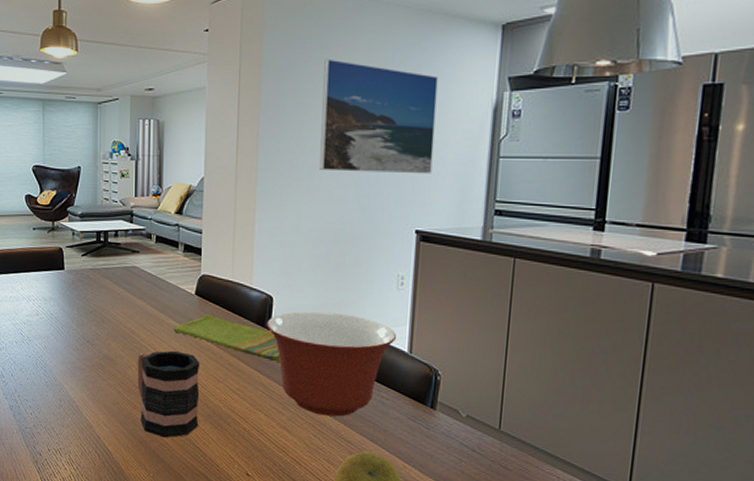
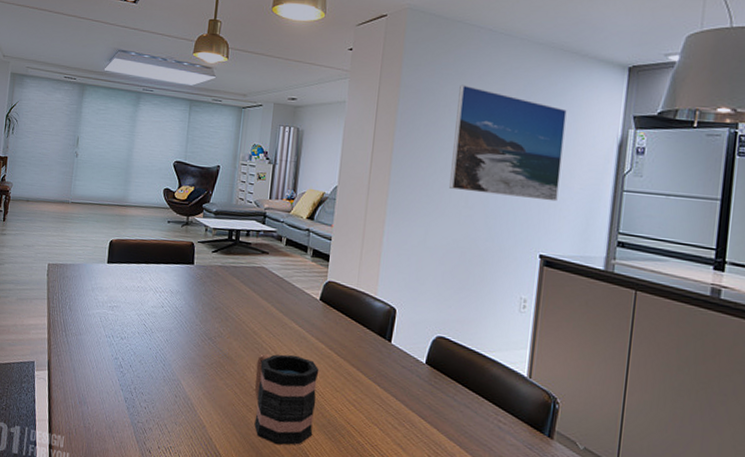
dish towel: present [173,314,281,362] -> none [295,321,400,376]
mixing bowl: present [266,311,396,417] -> none [388,326,516,438]

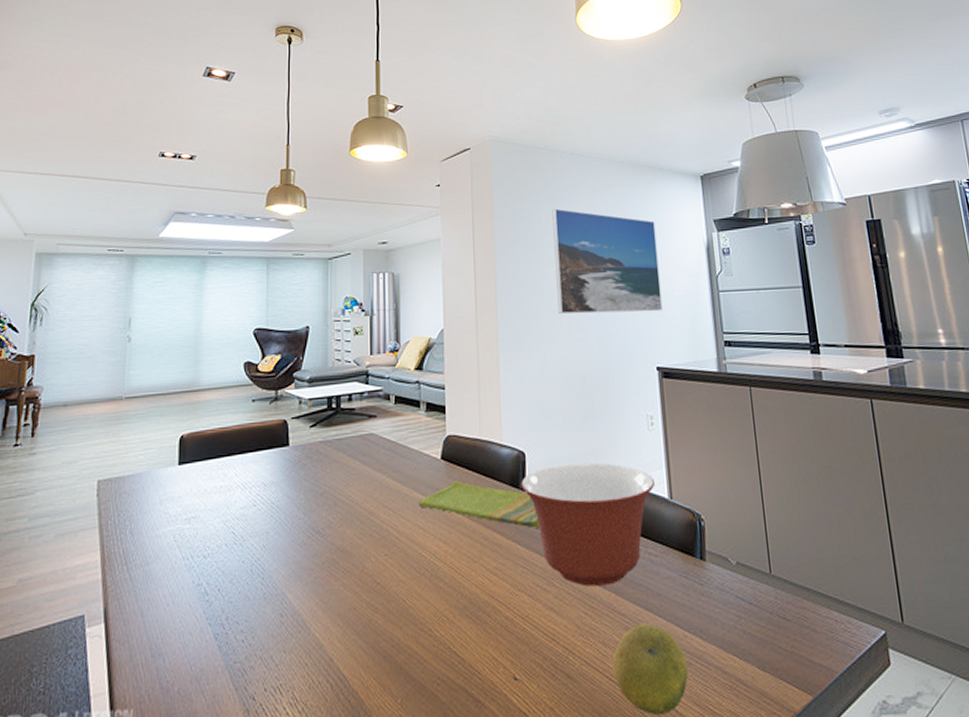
mug: present [254,353,319,445] -> none [377,529,454,646]
dish towel: none [295,321,400,376] -> present [418,481,540,528]
mixing bowl: none [388,326,516,438] -> present [521,462,655,587]

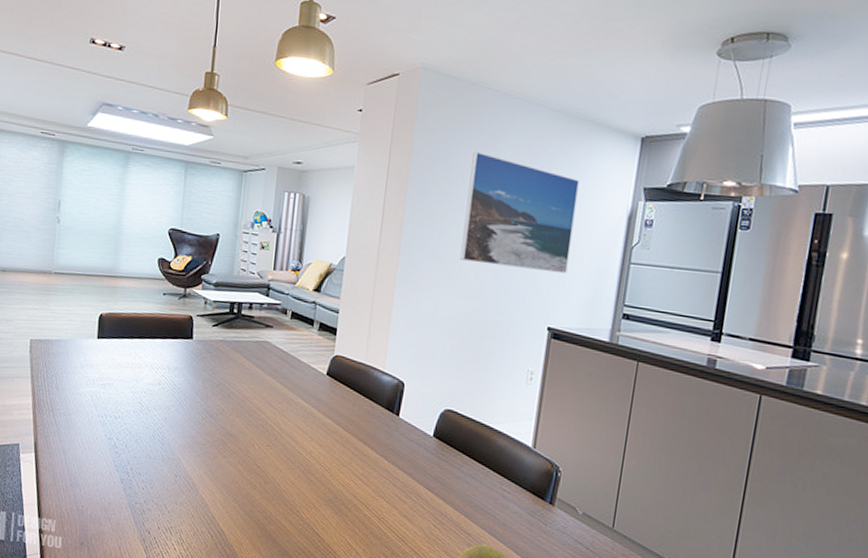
dish towel: present [418,481,540,528] -> none [301,395,408,450]
mixing bowl: present [521,462,655,587] -> none [396,399,522,508]

